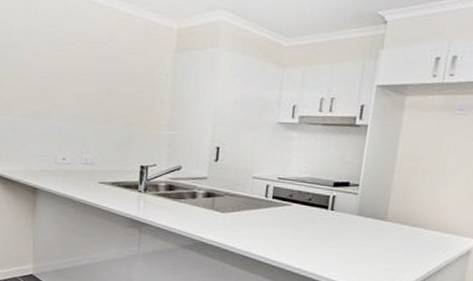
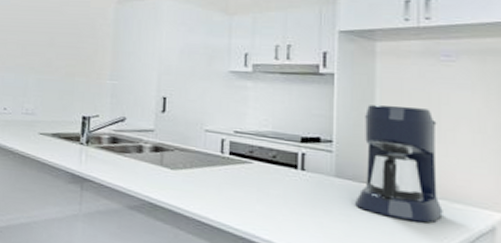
coffee maker: none [370,153,443,249] -> present [355,104,443,223]

